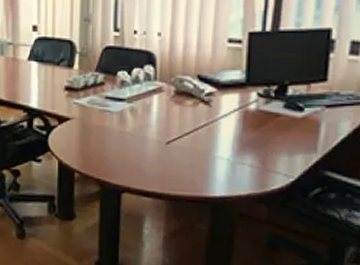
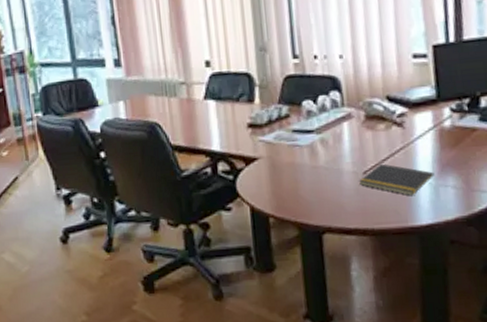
notepad: none [160,136,234,168] -> present [358,163,435,195]

